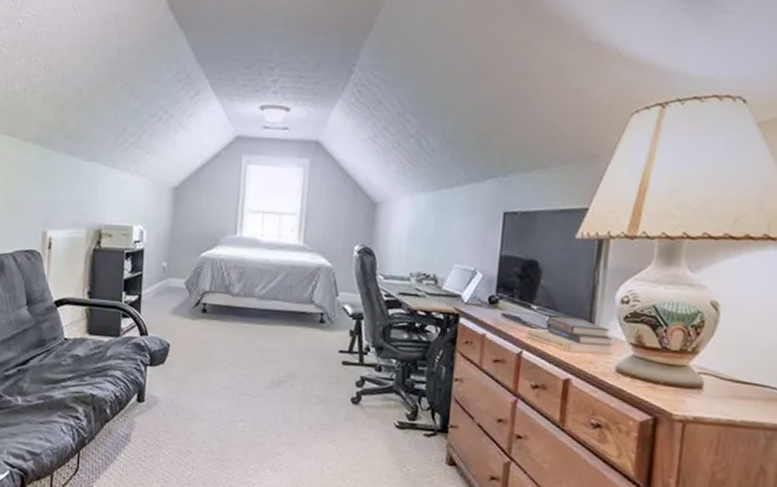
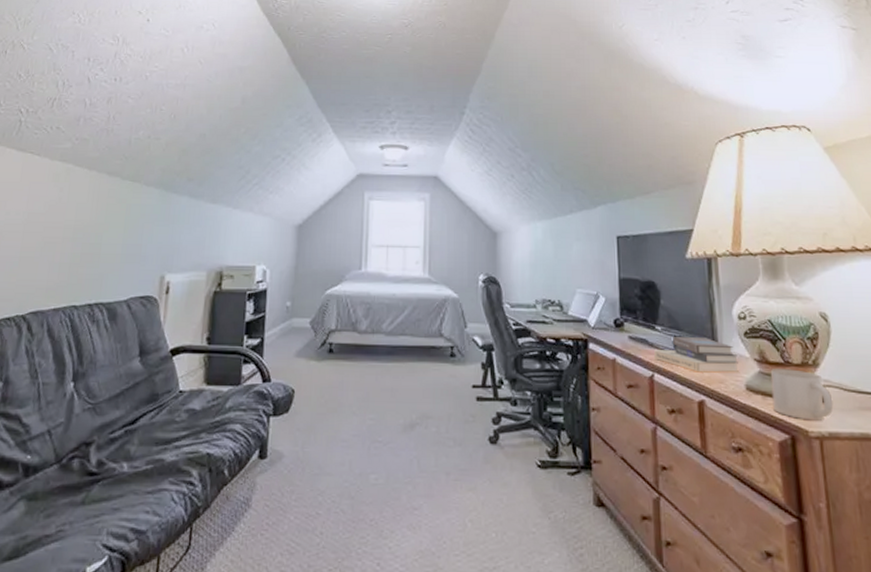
mug: none [640,353,706,405] -> present [770,369,833,421]

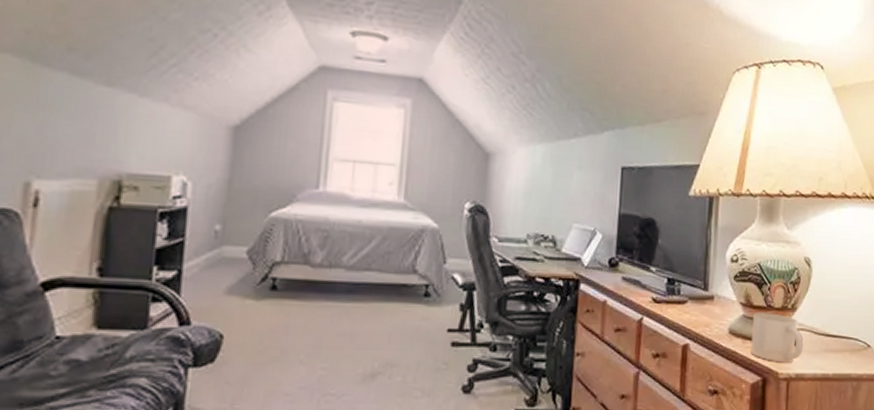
books: present [654,337,739,373] -> none [645,279,725,316]

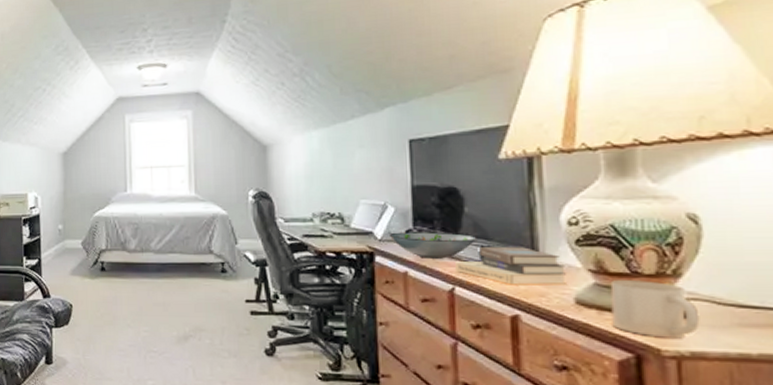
decorative bowl: none [595,260,664,289] -> present [390,232,476,259]
books: none [645,279,725,316] -> present [455,247,566,285]

